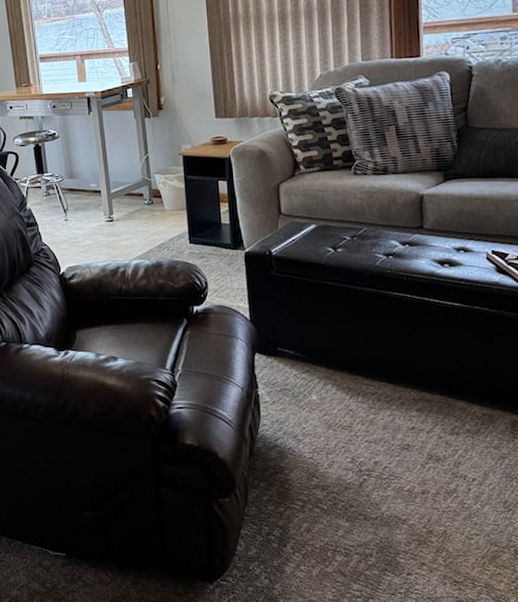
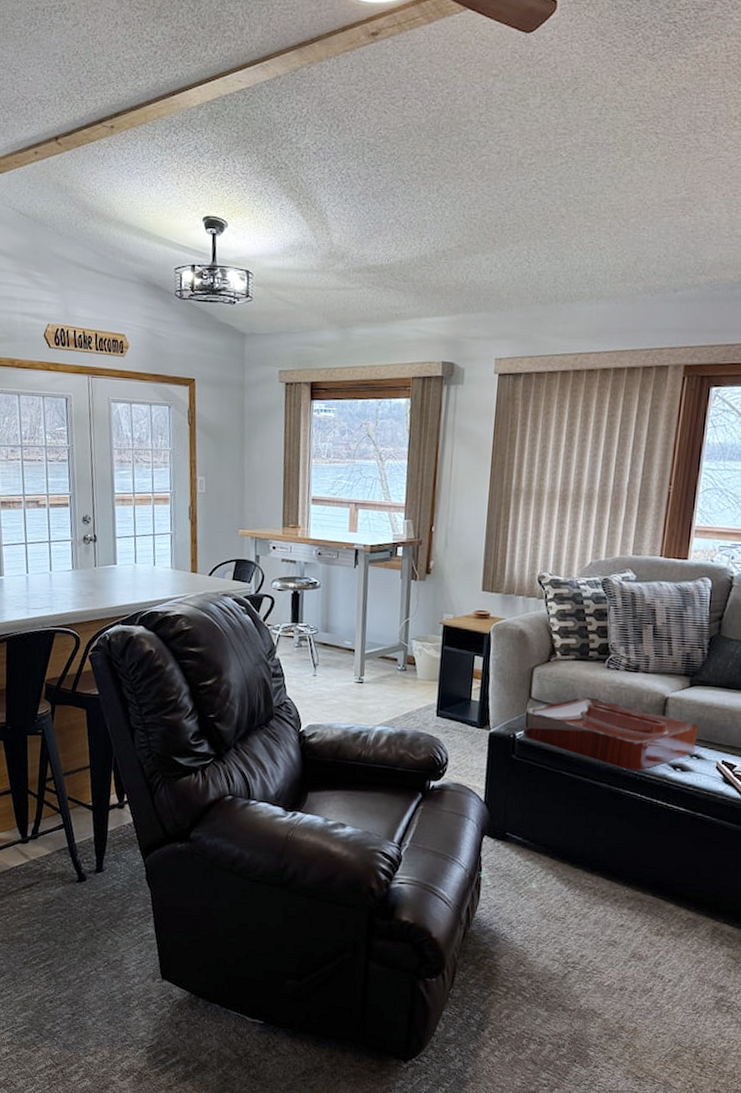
decorative tray: none [277,205,462,271] -> present [522,697,699,771]

